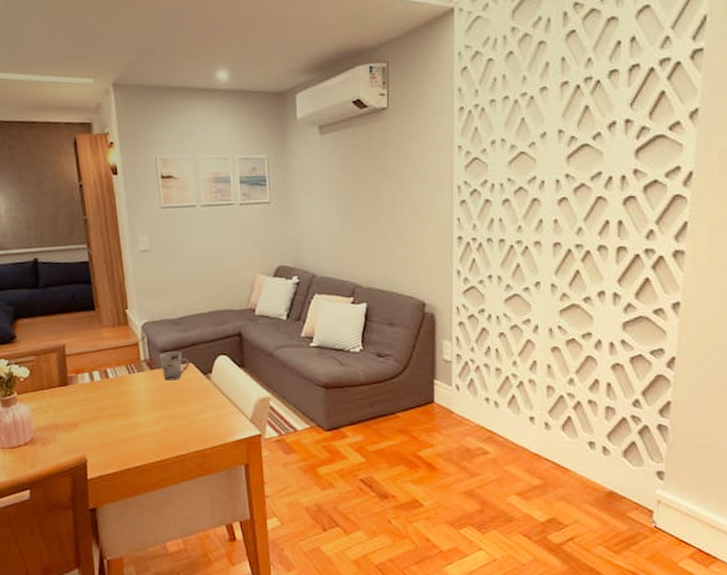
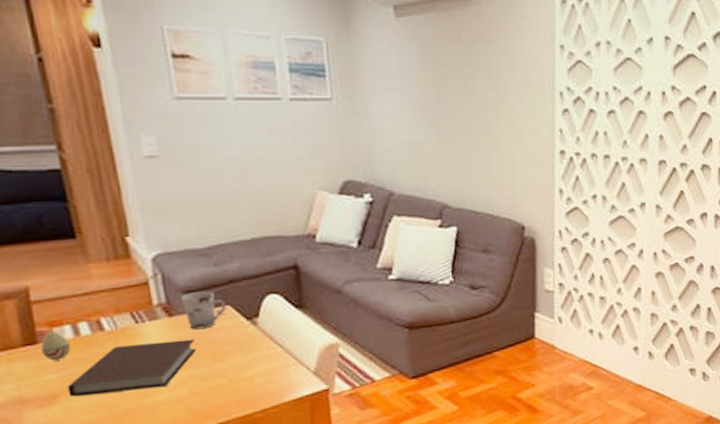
decorative egg: none [70,377,88,398] -> present [41,331,71,361]
notebook: none [84,388,168,426] -> present [67,339,197,397]

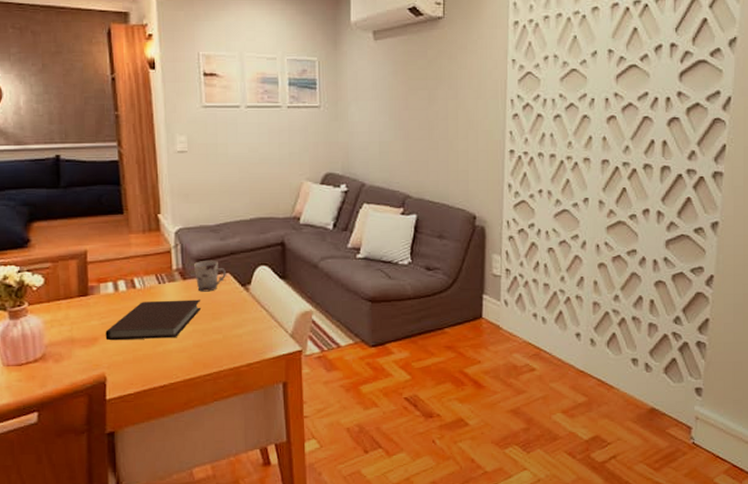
decorative egg: present [41,331,71,361] -> none [90,286,111,310]

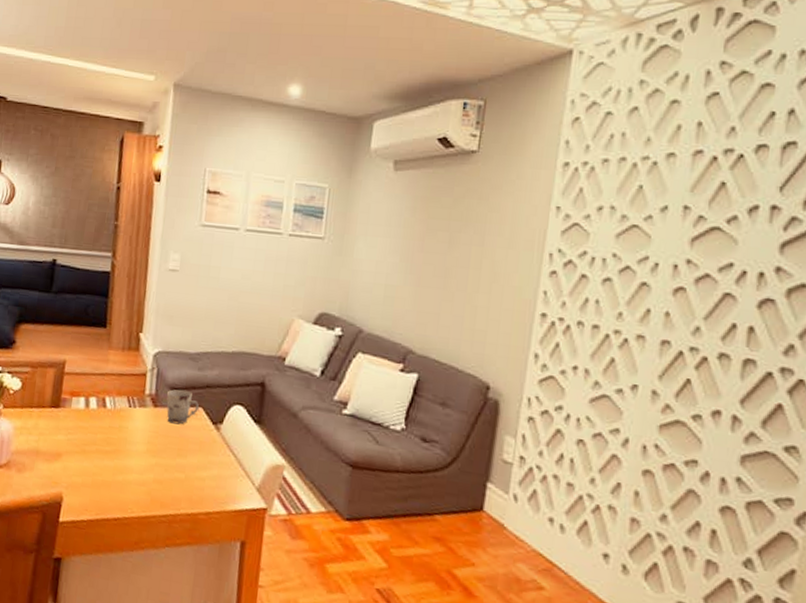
notebook: present [105,299,202,341] -> none [69,423,168,469]

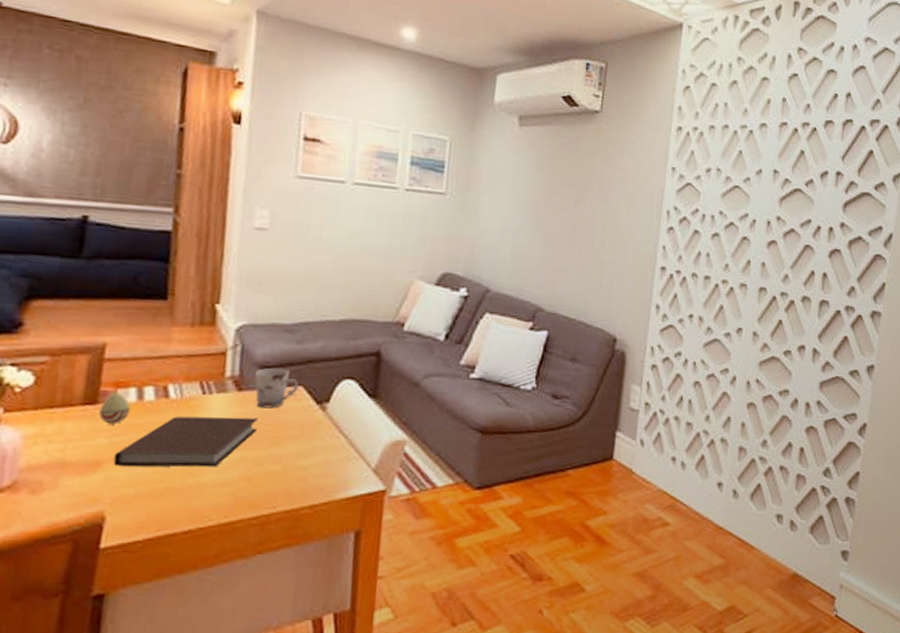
decorative egg: none [60,400,81,425] -> present [99,392,131,424]
notebook: none [69,423,168,469] -> present [113,416,258,467]

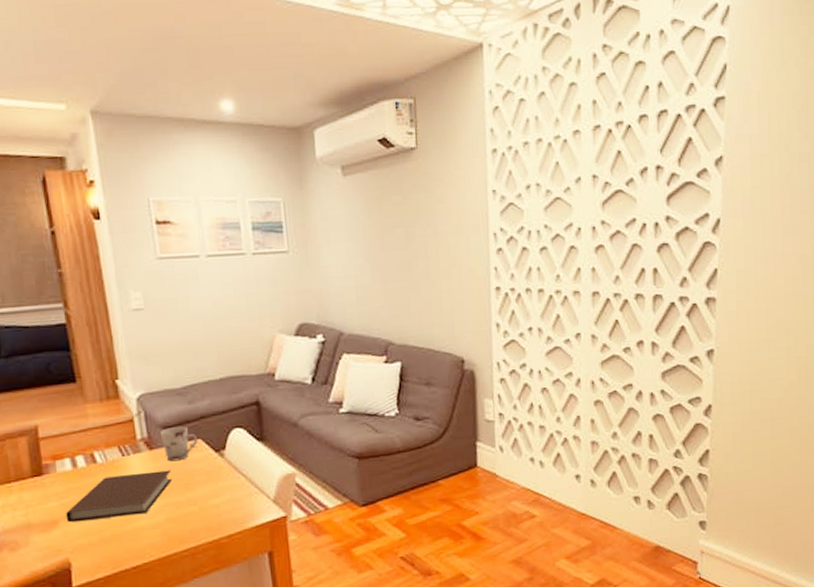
decorative egg: present [99,392,131,424] -> none [45,464,70,490]

